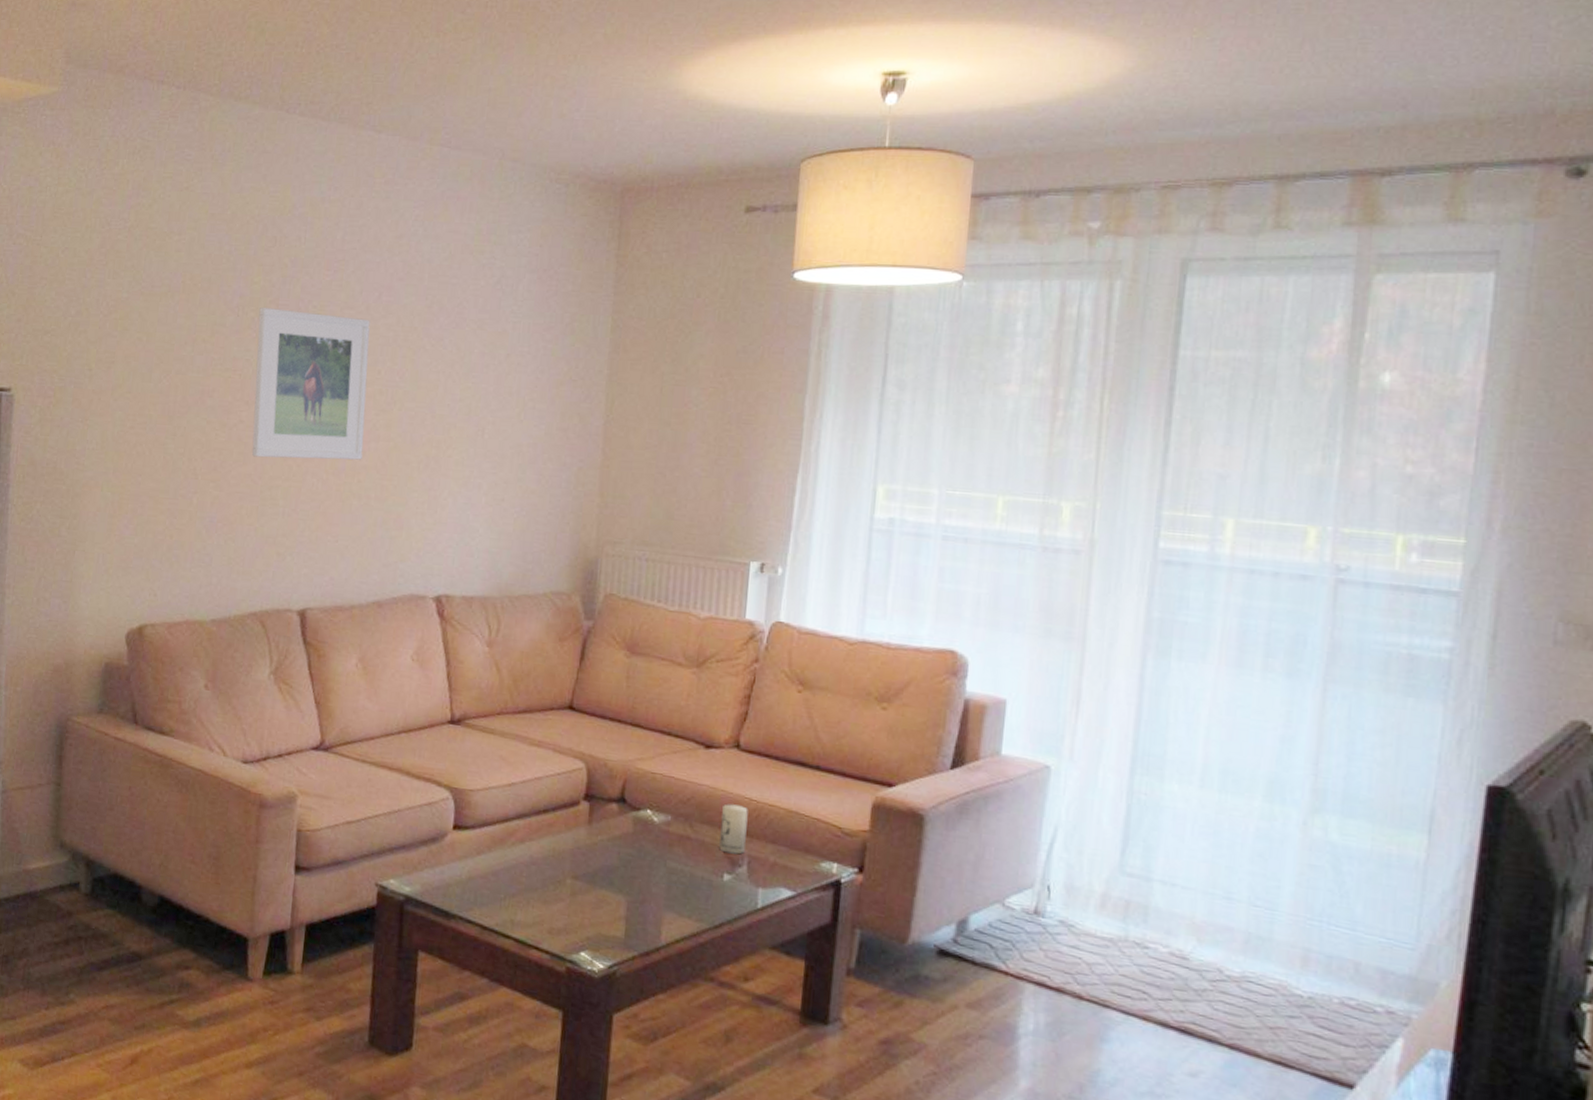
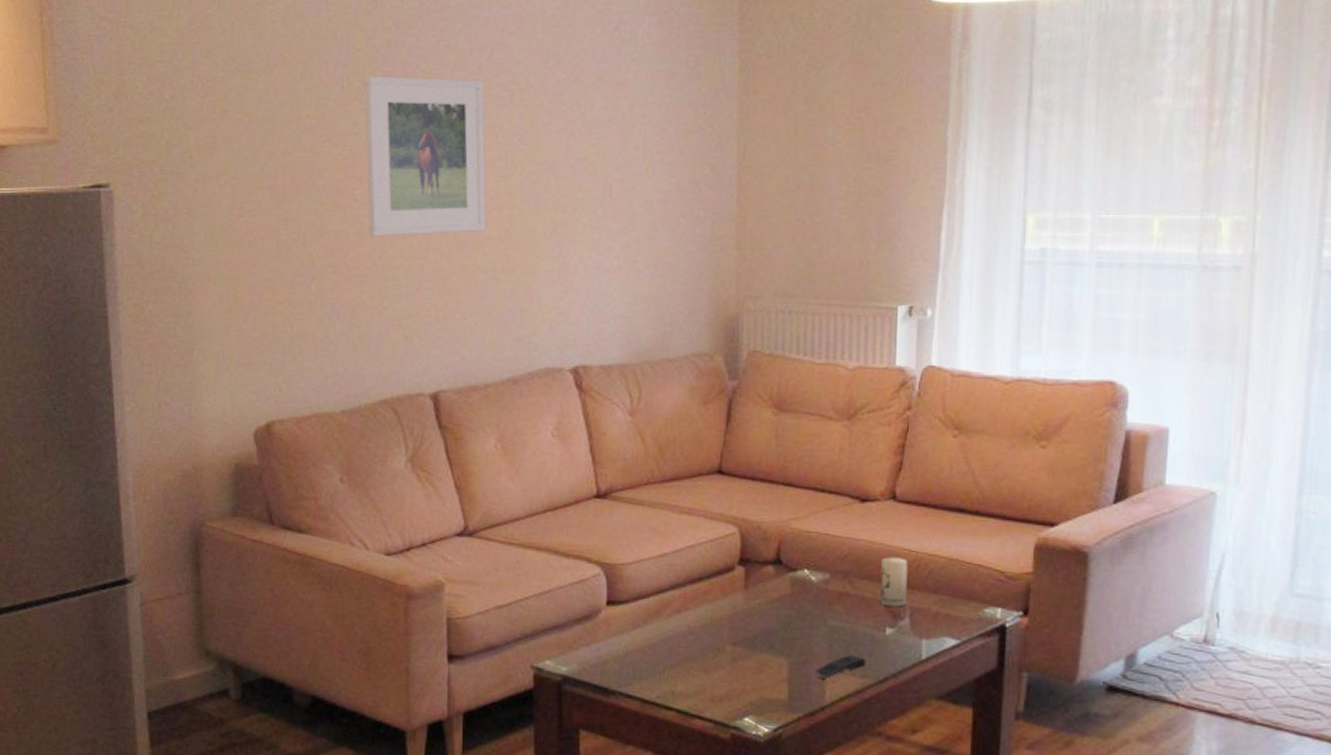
remote control: none [653,898,704,919] -> present [816,655,867,678]

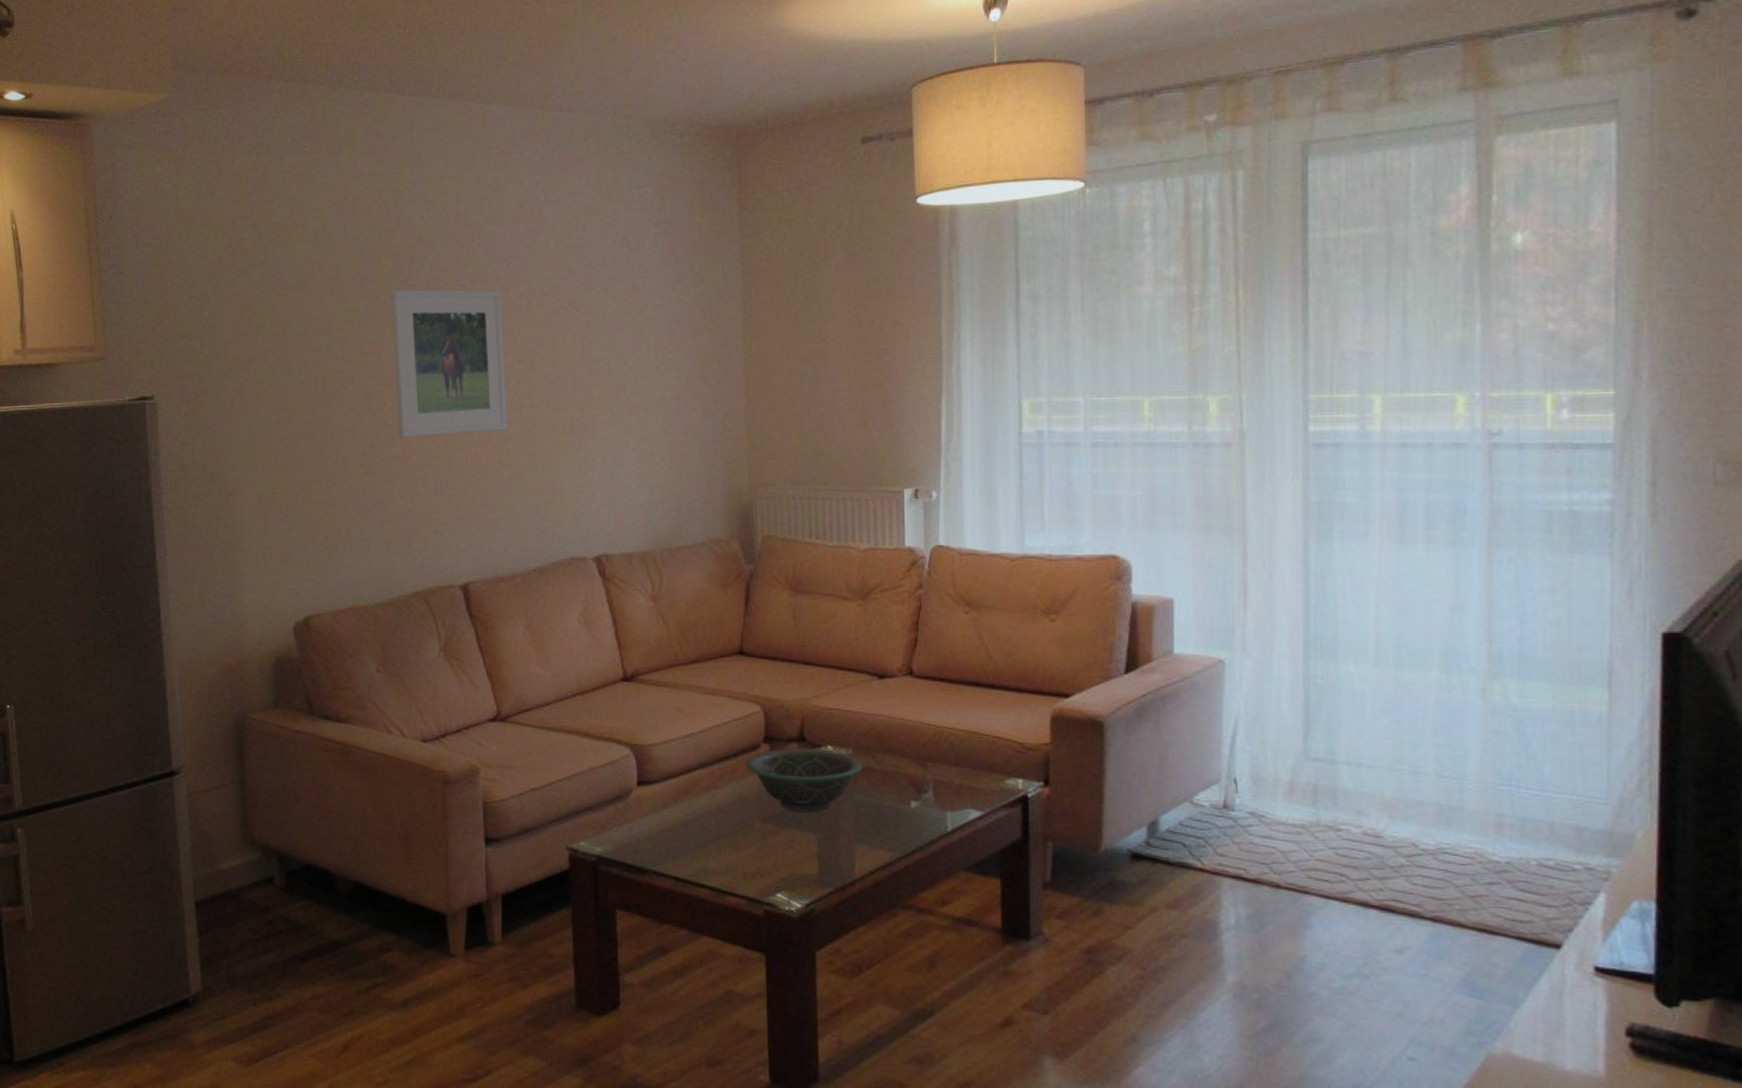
decorative bowl: none [719,571,839,637] -> present [746,748,863,812]
remote control: present [816,655,867,678] -> none [845,829,894,853]
candle: present [880,557,908,607] -> none [902,731,929,781]

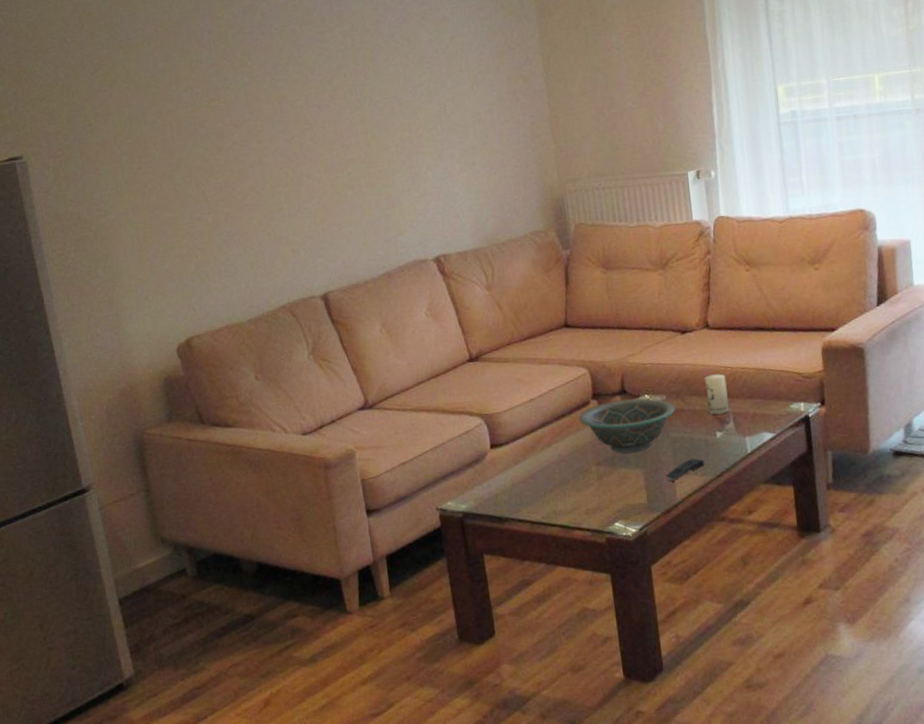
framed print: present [390,289,508,438] -> none [228,30,347,172]
remote control: none [845,829,894,853] -> present [666,458,705,481]
candle: none [902,731,929,781] -> present [705,374,729,415]

